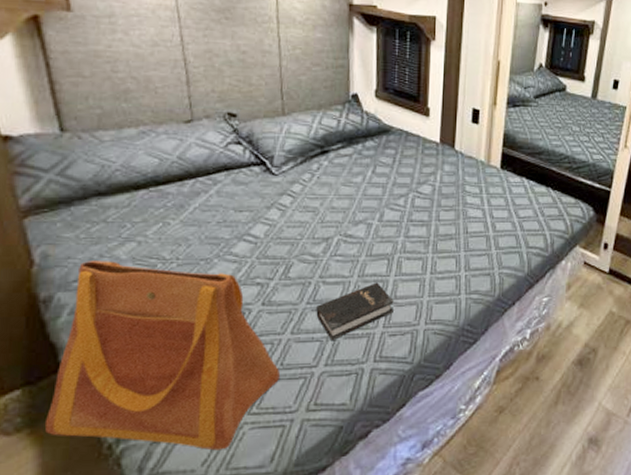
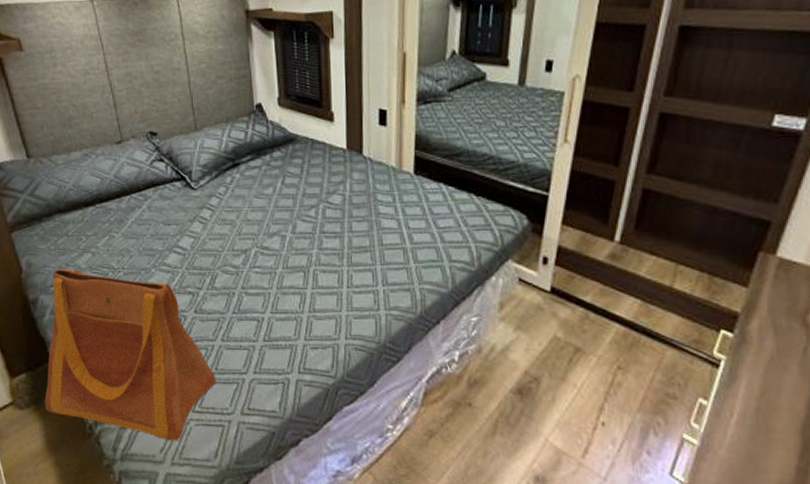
hardback book: present [316,282,394,342] -> none [241,295,313,351]

